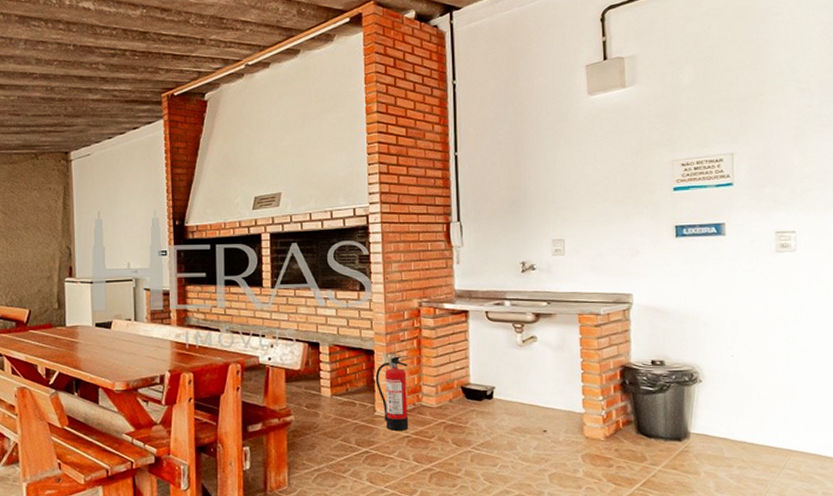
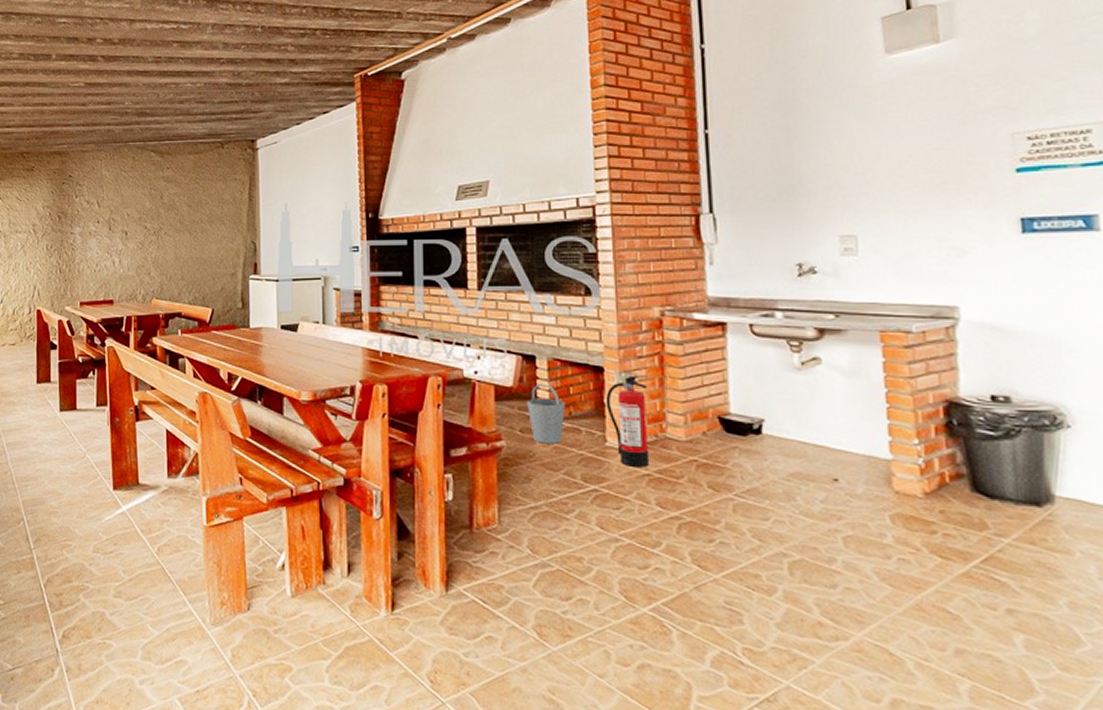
bucket: none [311,365,343,416] -> present [526,383,565,444]

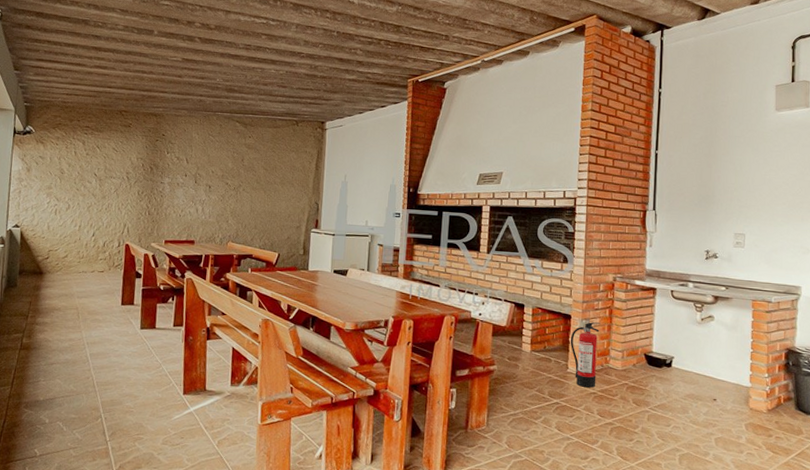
bucket: present [526,383,565,444] -> none [514,324,542,369]

